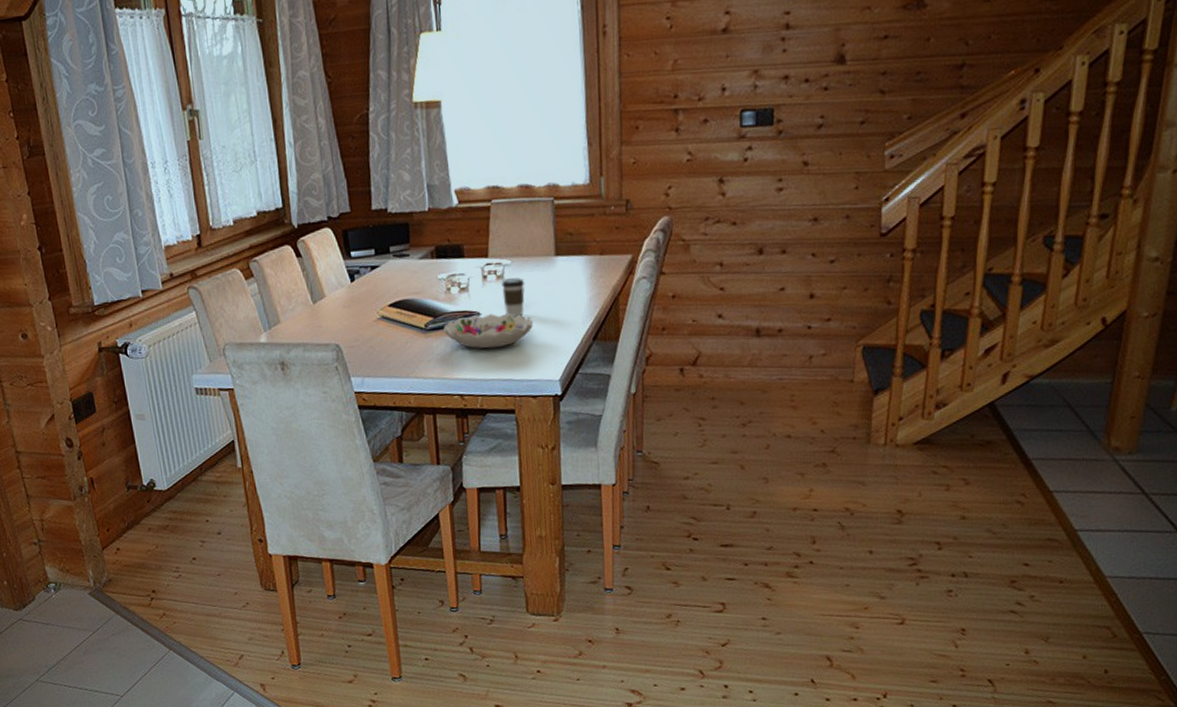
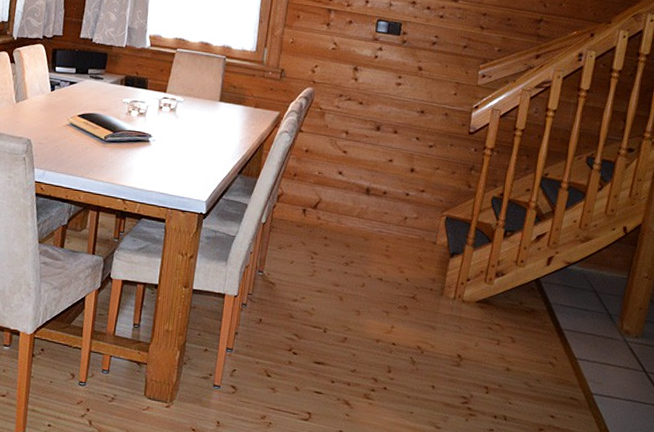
decorative bowl: present [443,314,534,349] -> none [119,136,194,166]
coffee cup: present [501,277,525,317] -> none [172,112,192,144]

